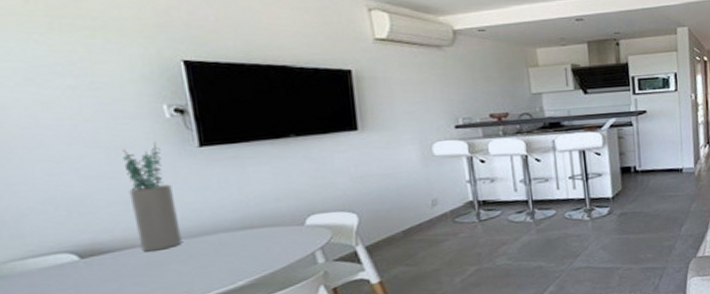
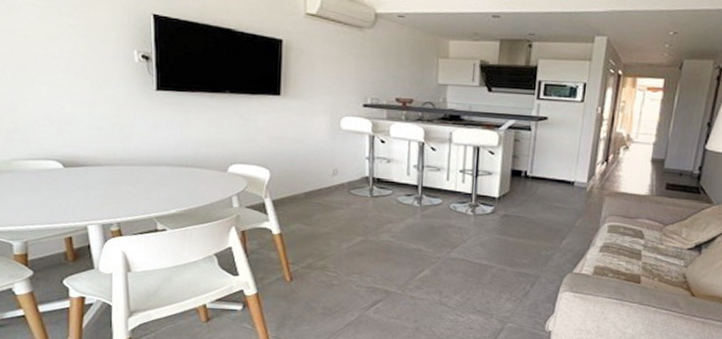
vase: present [122,142,182,252] -> none [101,81,135,172]

